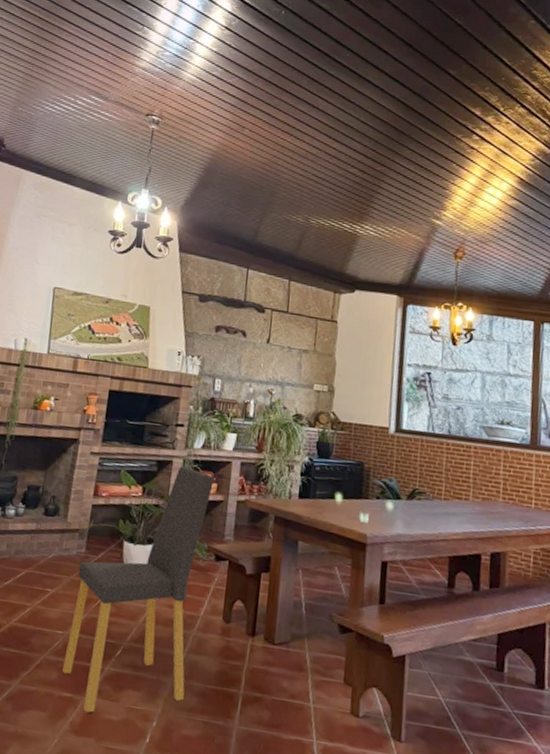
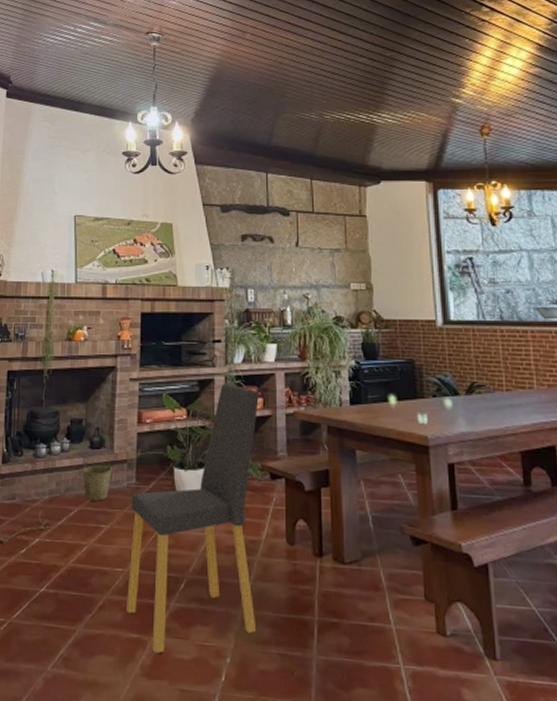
bucket: none [33,516,64,566] -> present [81,449,112,501]

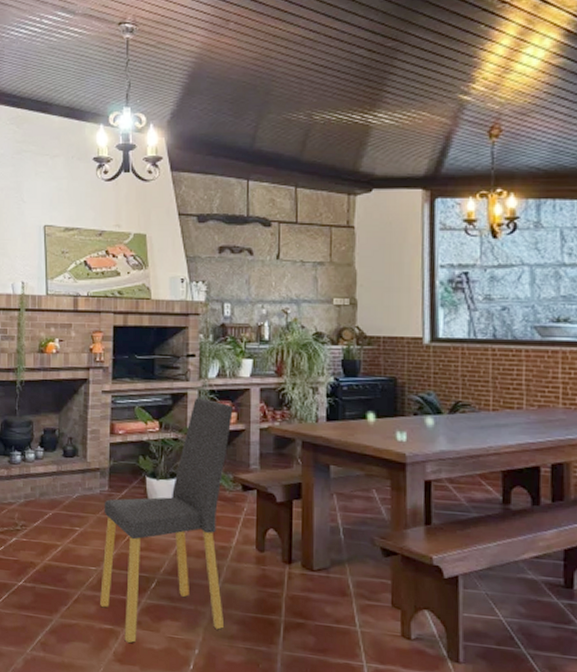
bucket: present [81,449,112,501] -> none [55,458,85,506]

